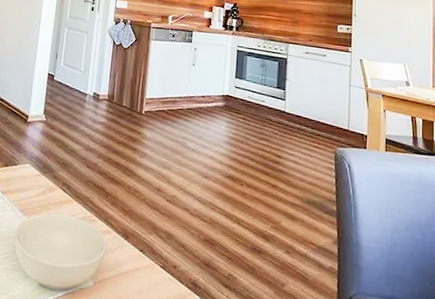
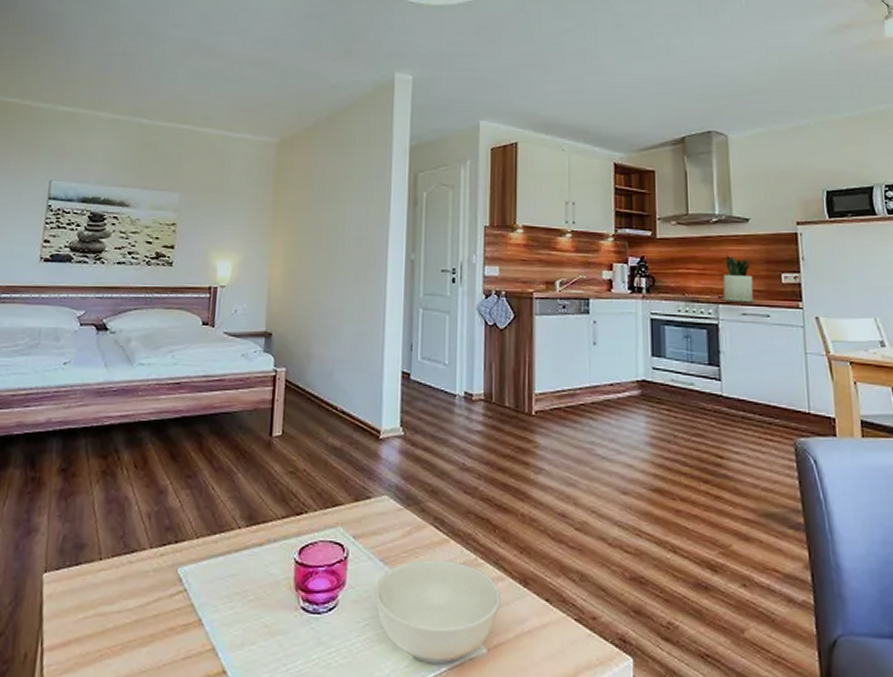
planter: none [291,7,317,45] -> present [721,255,756,303]

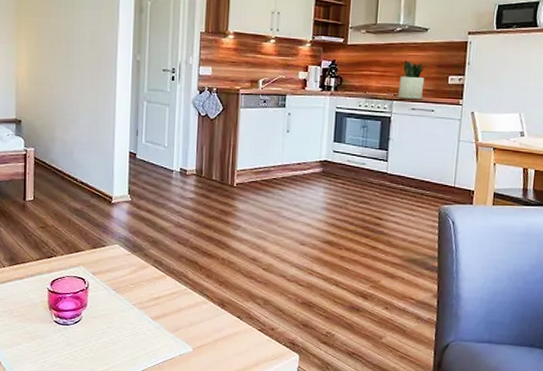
bowl: present [374,560,500,665] -> none [109,289,204,358]

